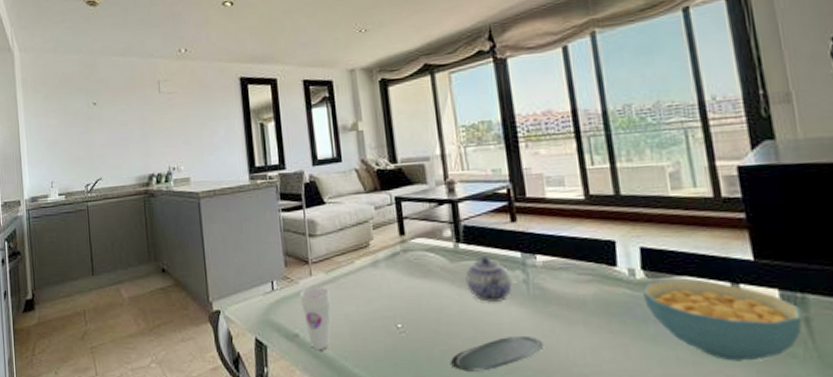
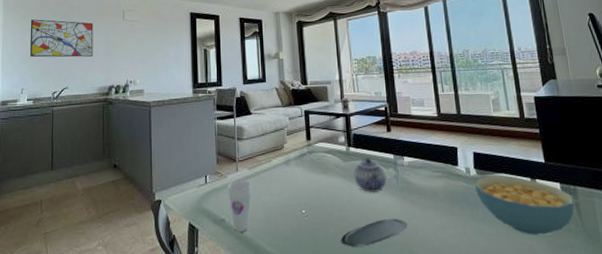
wall art: none [53,98,128,144] -> present [29,19,94,58]

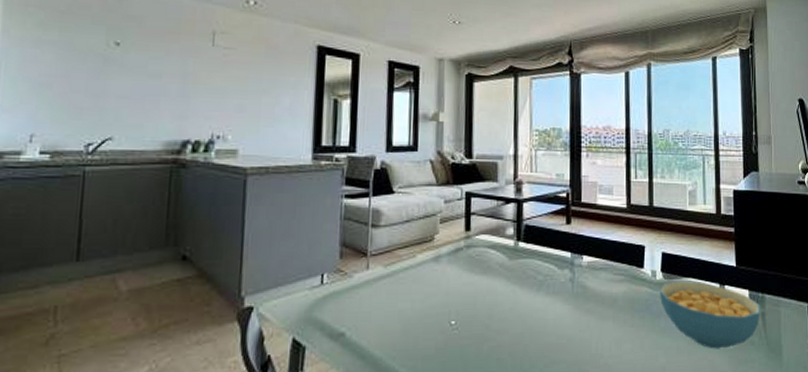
wall art: present [29,19,94,58] -> none [48,28,163,95]
cup: present [228,180,252,232] -> none [352,281,386,349]
oval tray: present [341,218,407,247] -> none [497,330,579,367]
teapot: present [354,158,387,194] -> none [521,256,560,300]

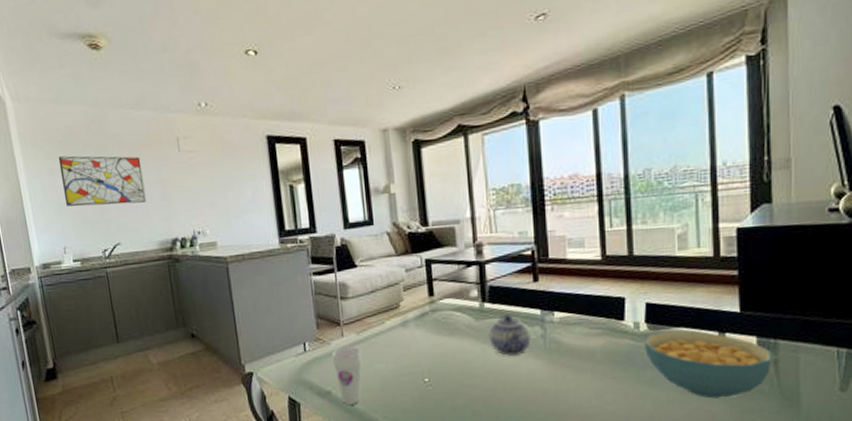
wall art: none [48,28,163,95] -> present [58,155,146,207]
cup: none [352,281,386,349] -> present [332,347,362,405]
teapot: none [521,256,560,300] -> present [489,315,531,357]

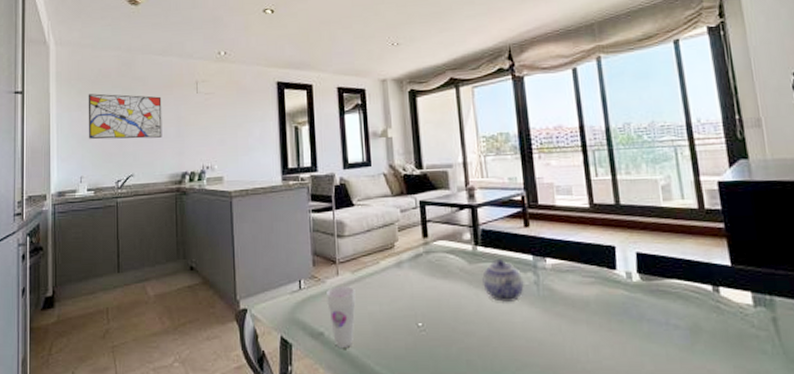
cereal bowl: present [643,331,772,399] -> none [637,282,771,357]

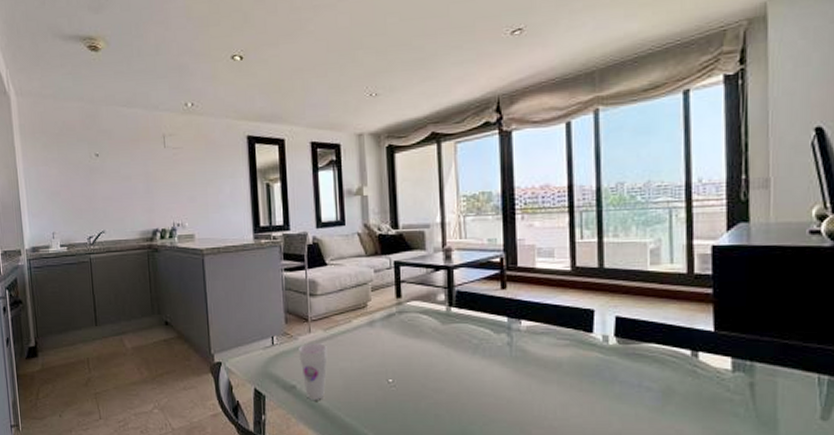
wall art: present [88,93,162,140] -> none [53,147,131,195]
teapot: present [482,259,524,303] -> none [455,321,497,363]

